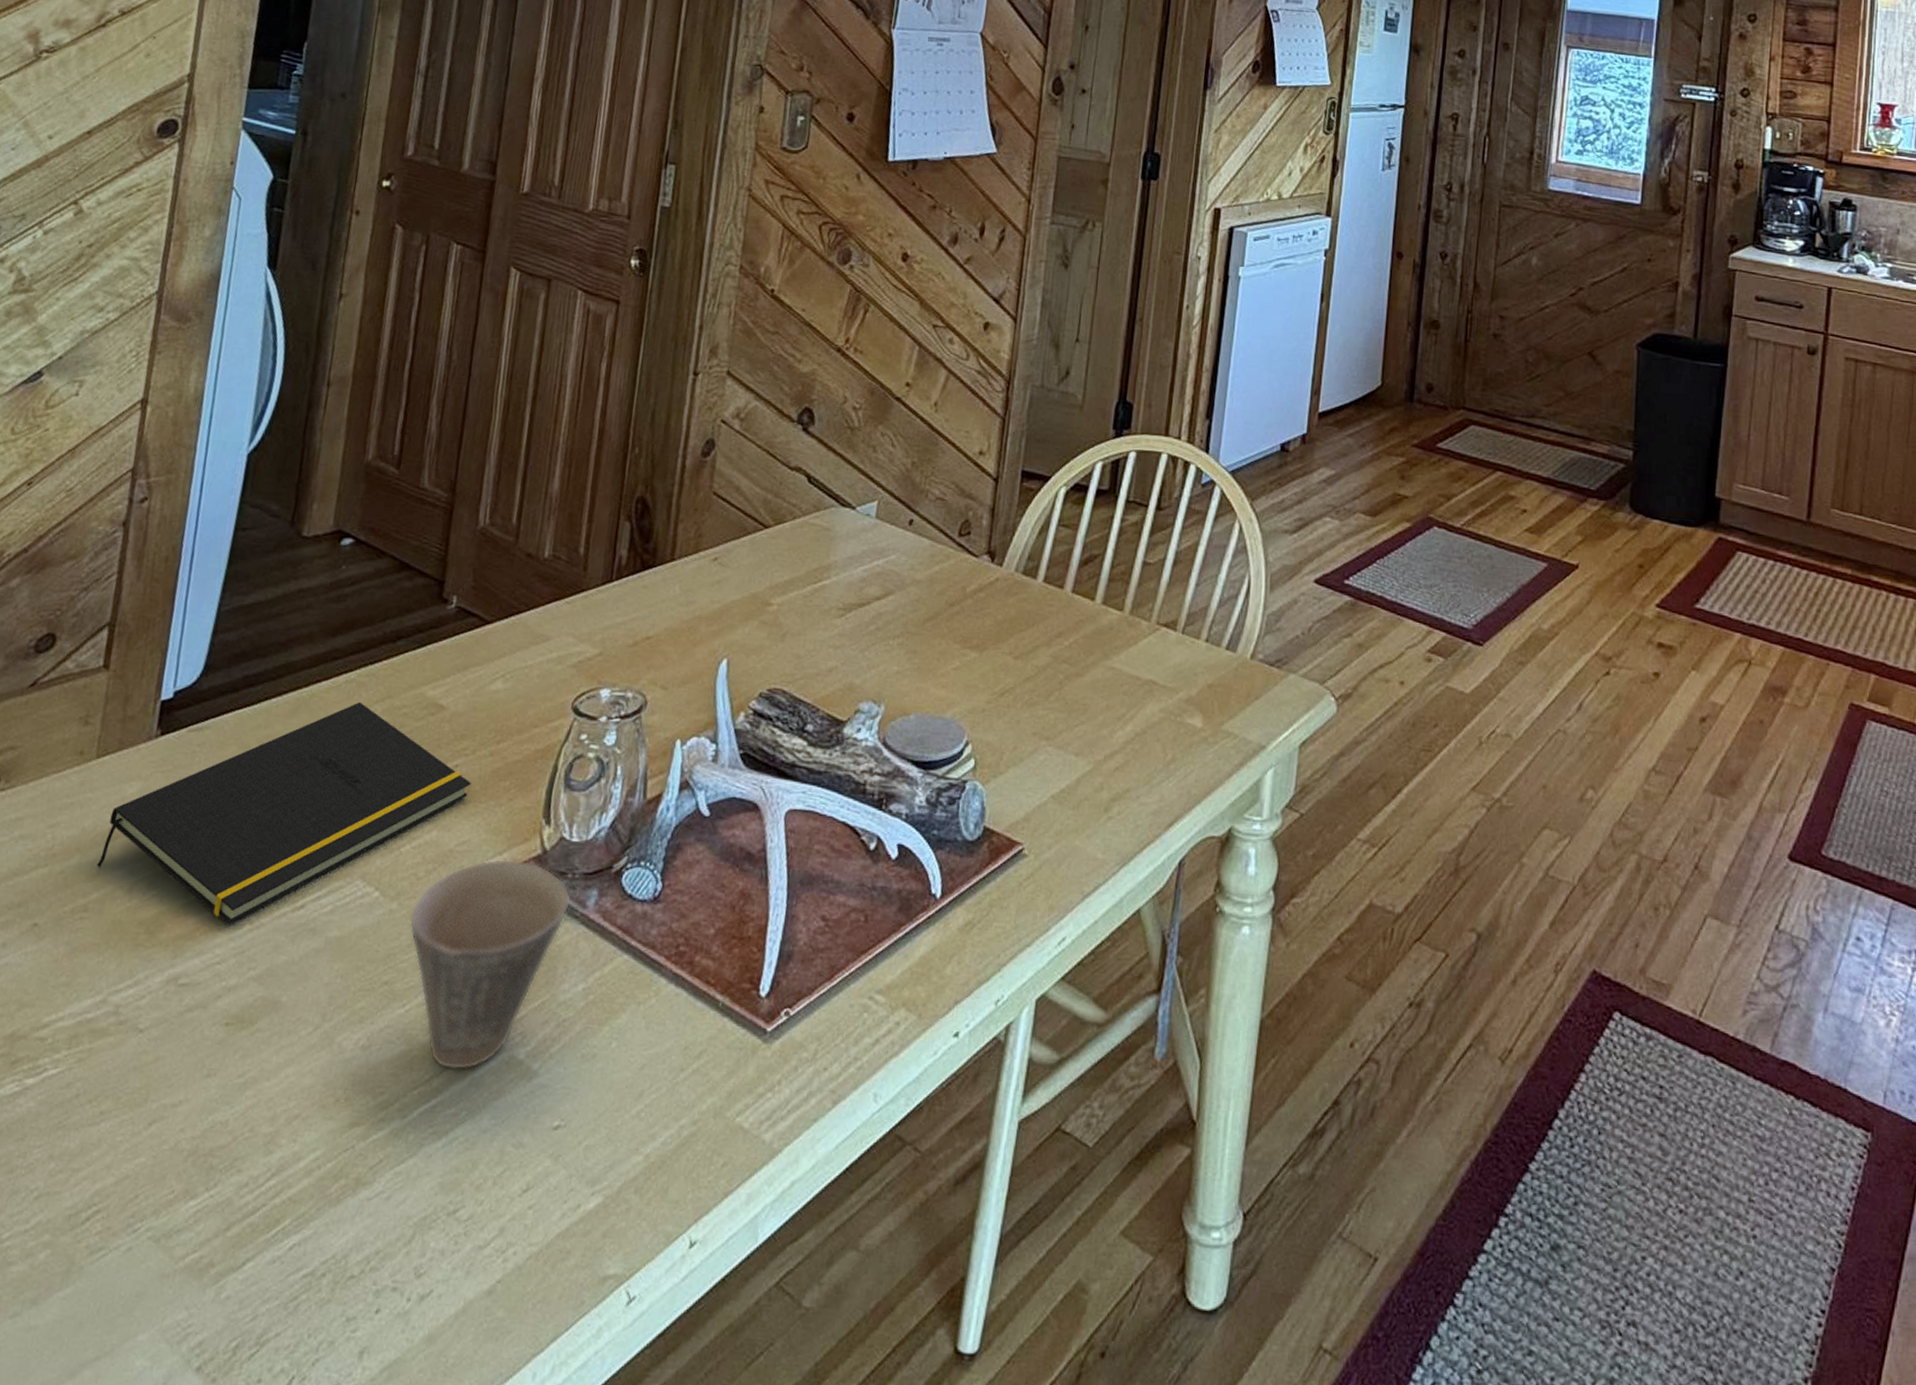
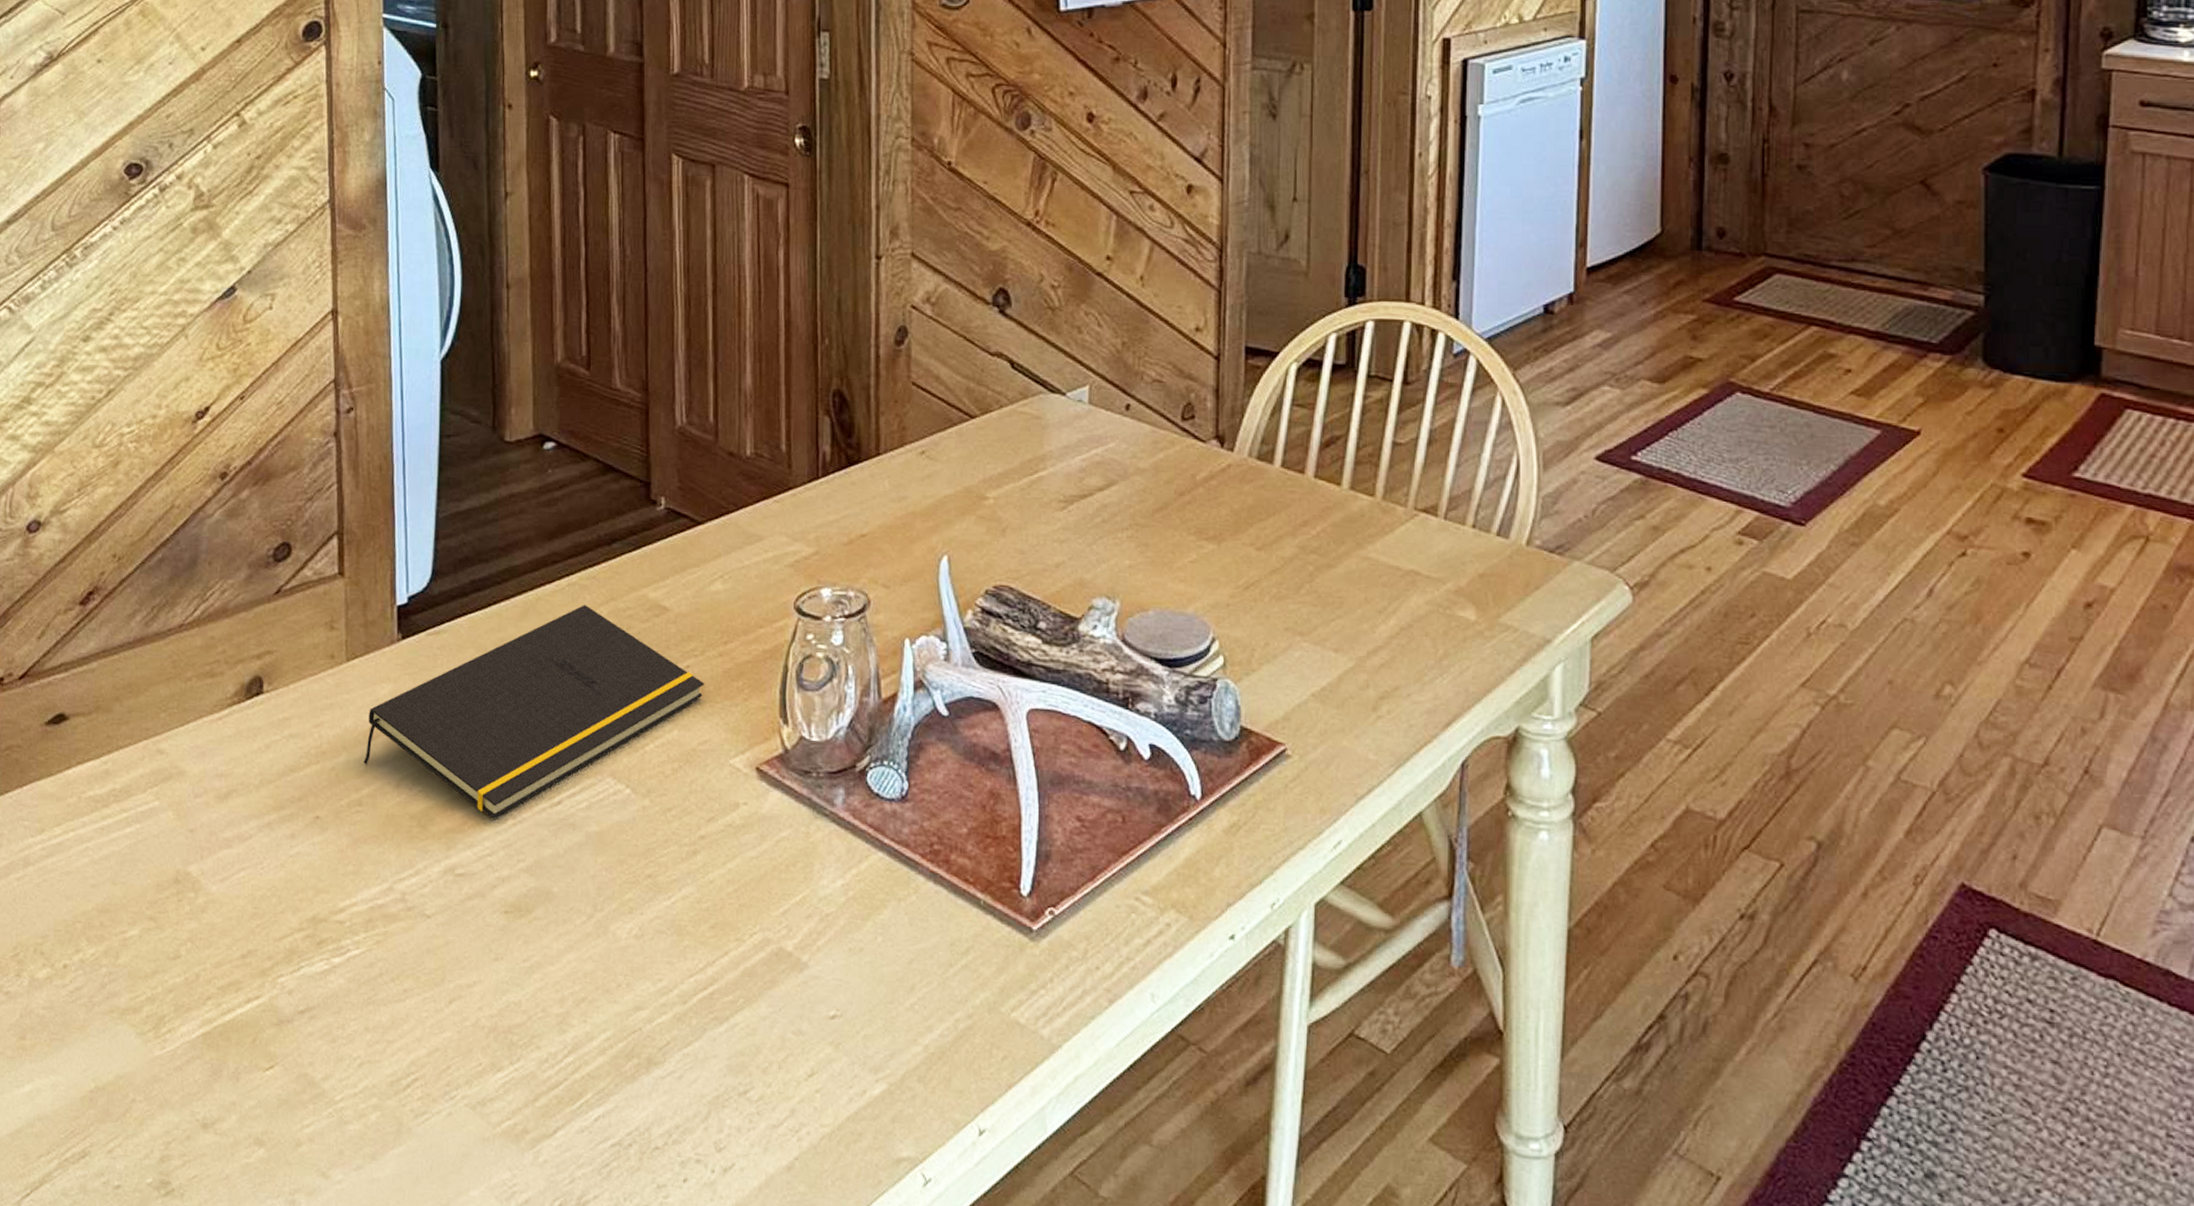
cup: present [409,858,572,1071] -> none [663,757,819,961]

